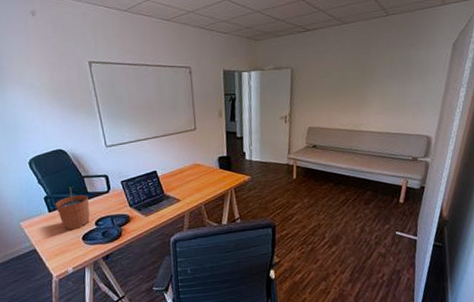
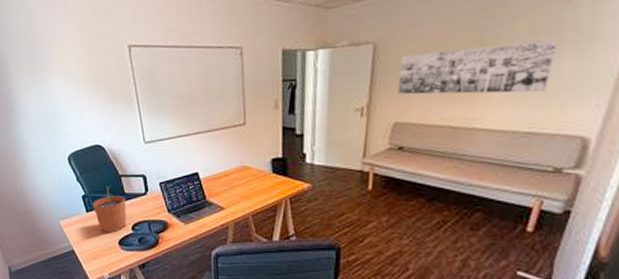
wall art: none [309,70,408,107] -> present [397,40,557,95]

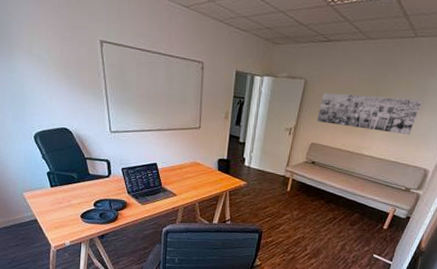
plant pot: present [93,186,127,233] -> none [58,166,89,207]

